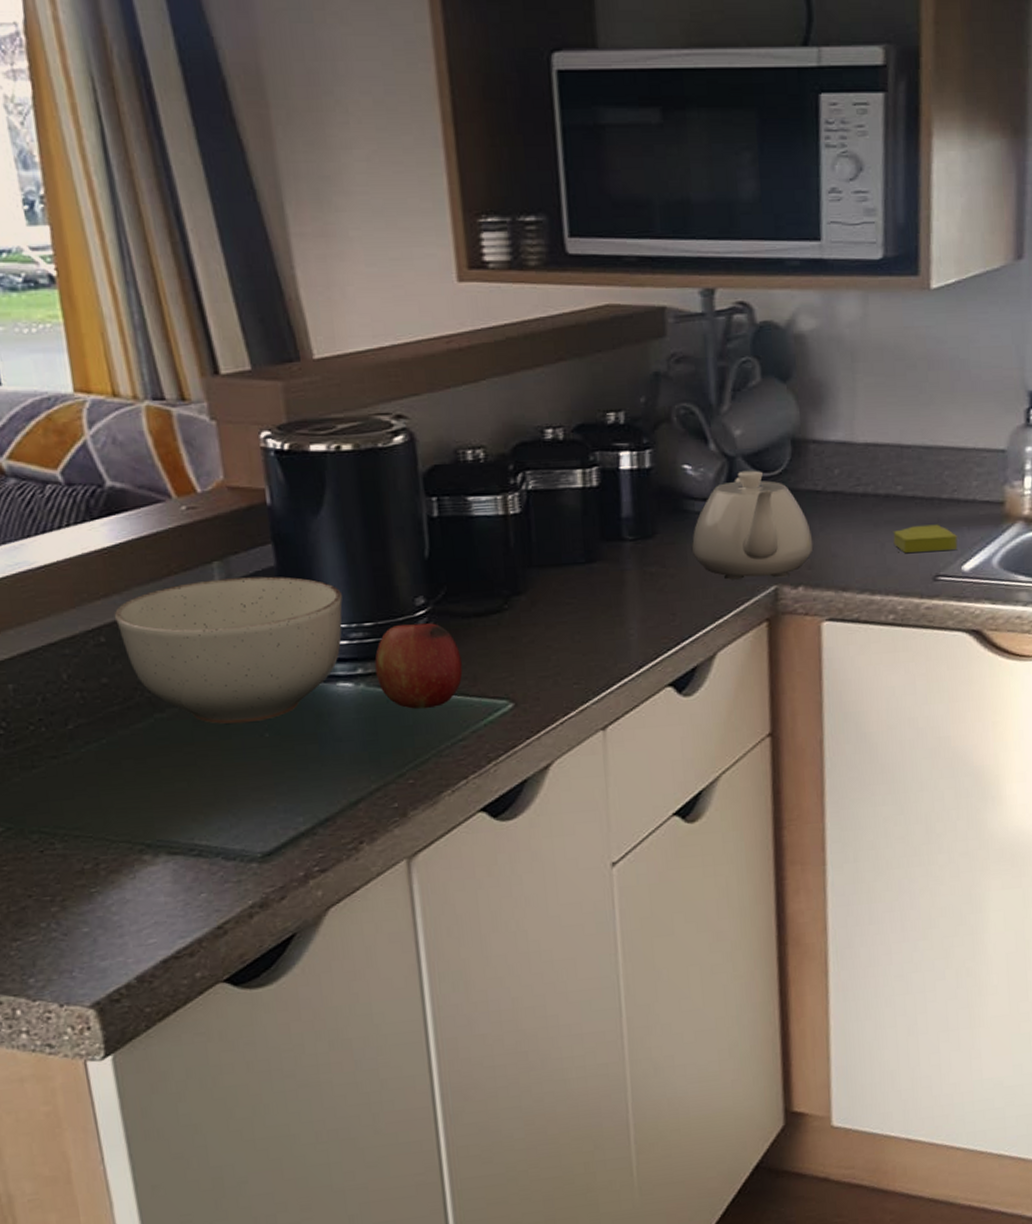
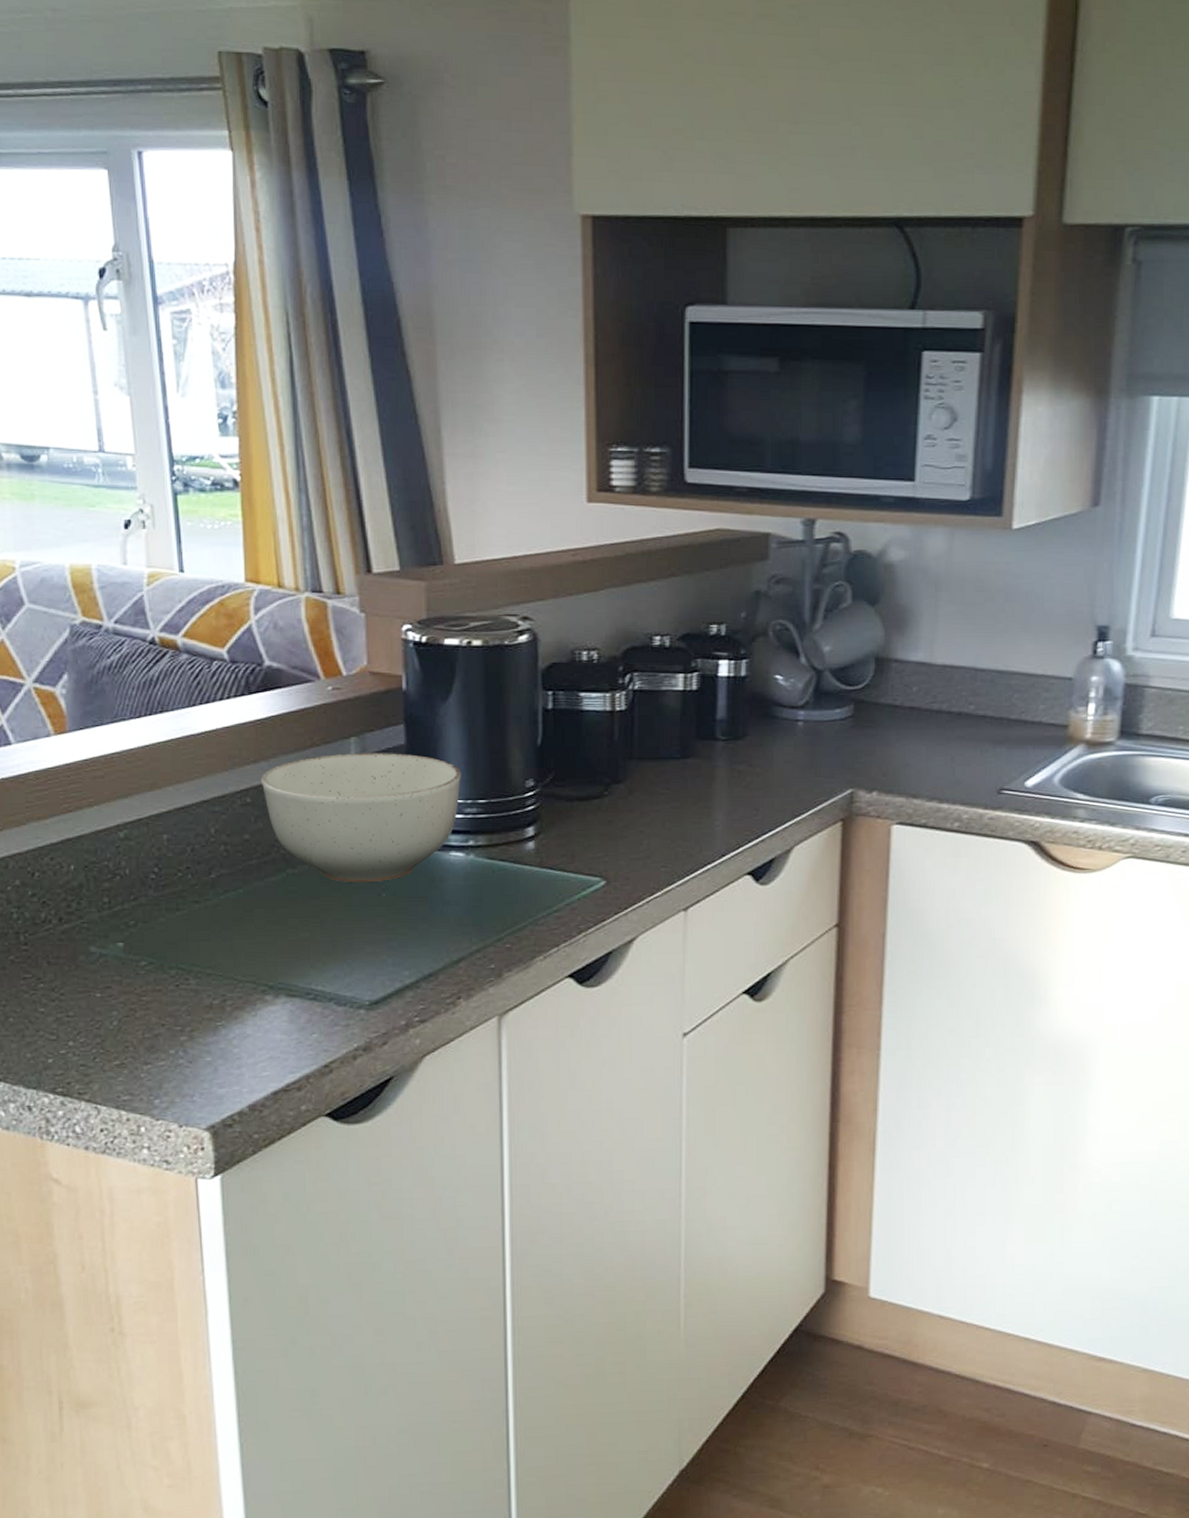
fruit: present [375,623,463,709] -> none [485,804,562,881]
teapot: present [691,470,814,580] -> none [777,683,889,782]
sponge: present [878,524,971,553] -> none [949,742,1035,767]

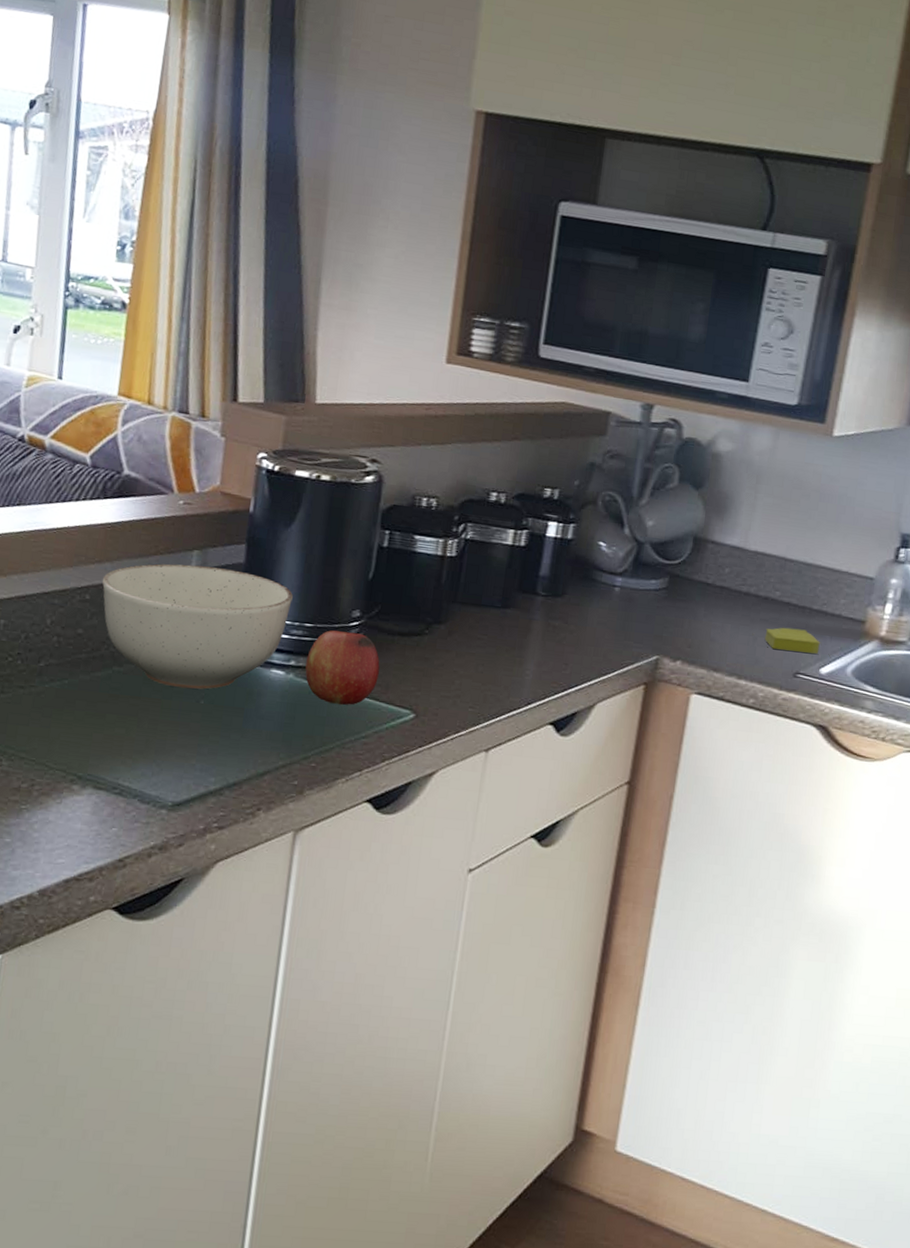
fruit: none [485,804,562,881] -> present [305,630,380,705]
sponge: none [949,742,1035,767] -> present [752,627,830,656]

